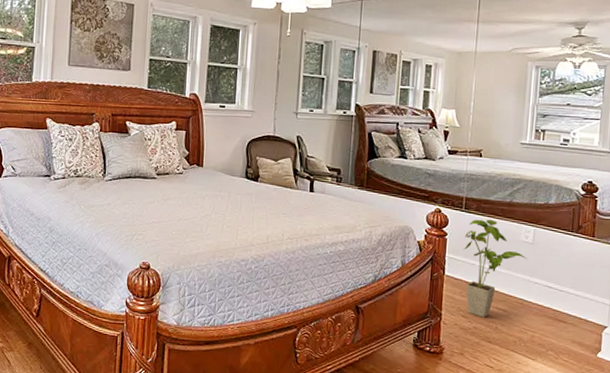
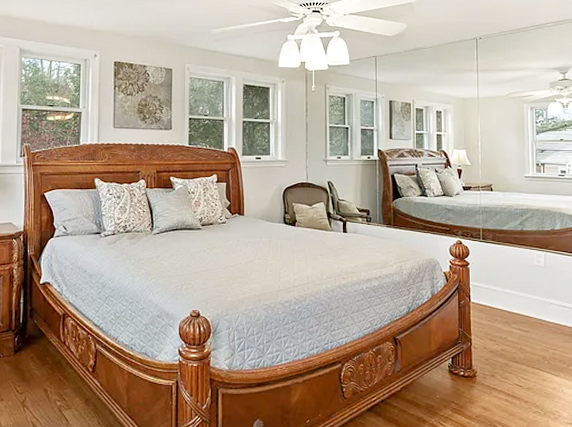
house plant: present [464,219,527,318] -> none [485,248,541,340]

